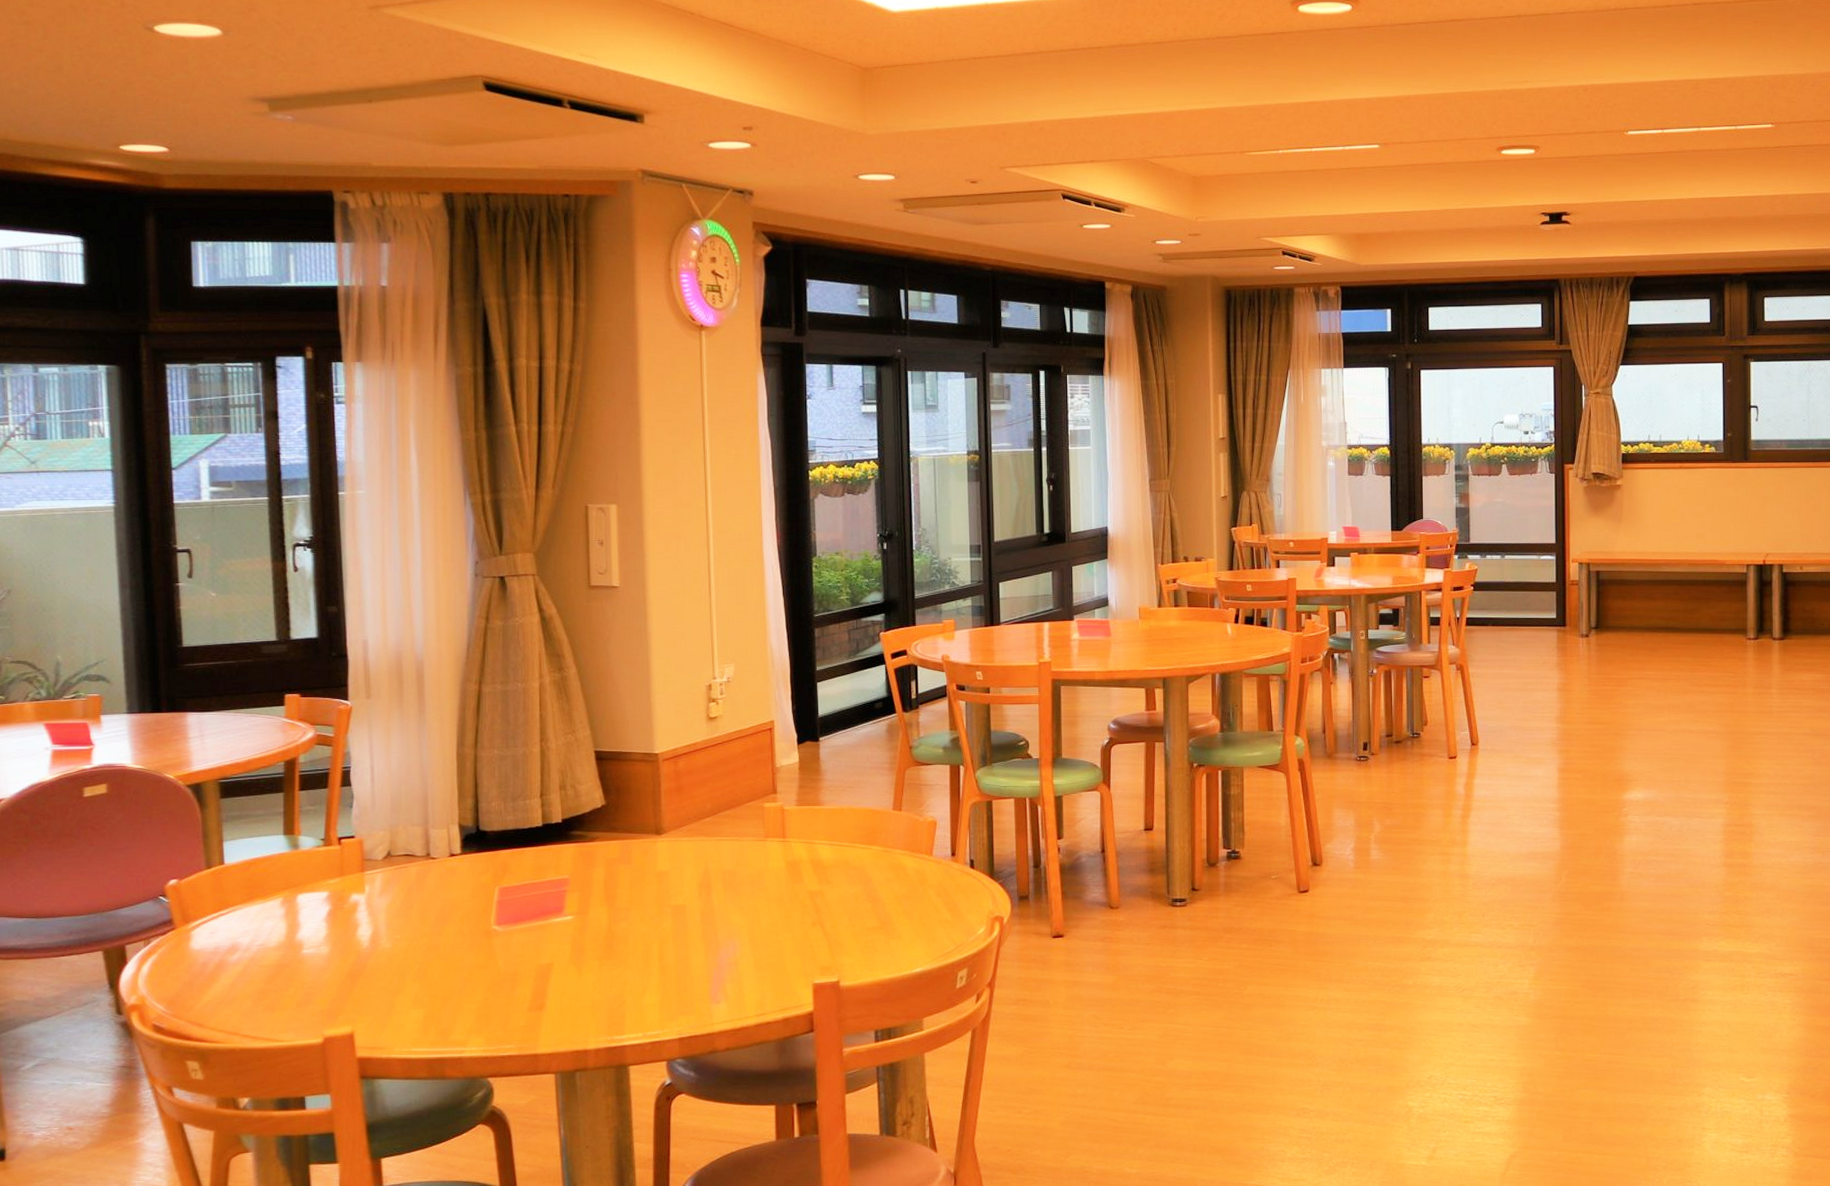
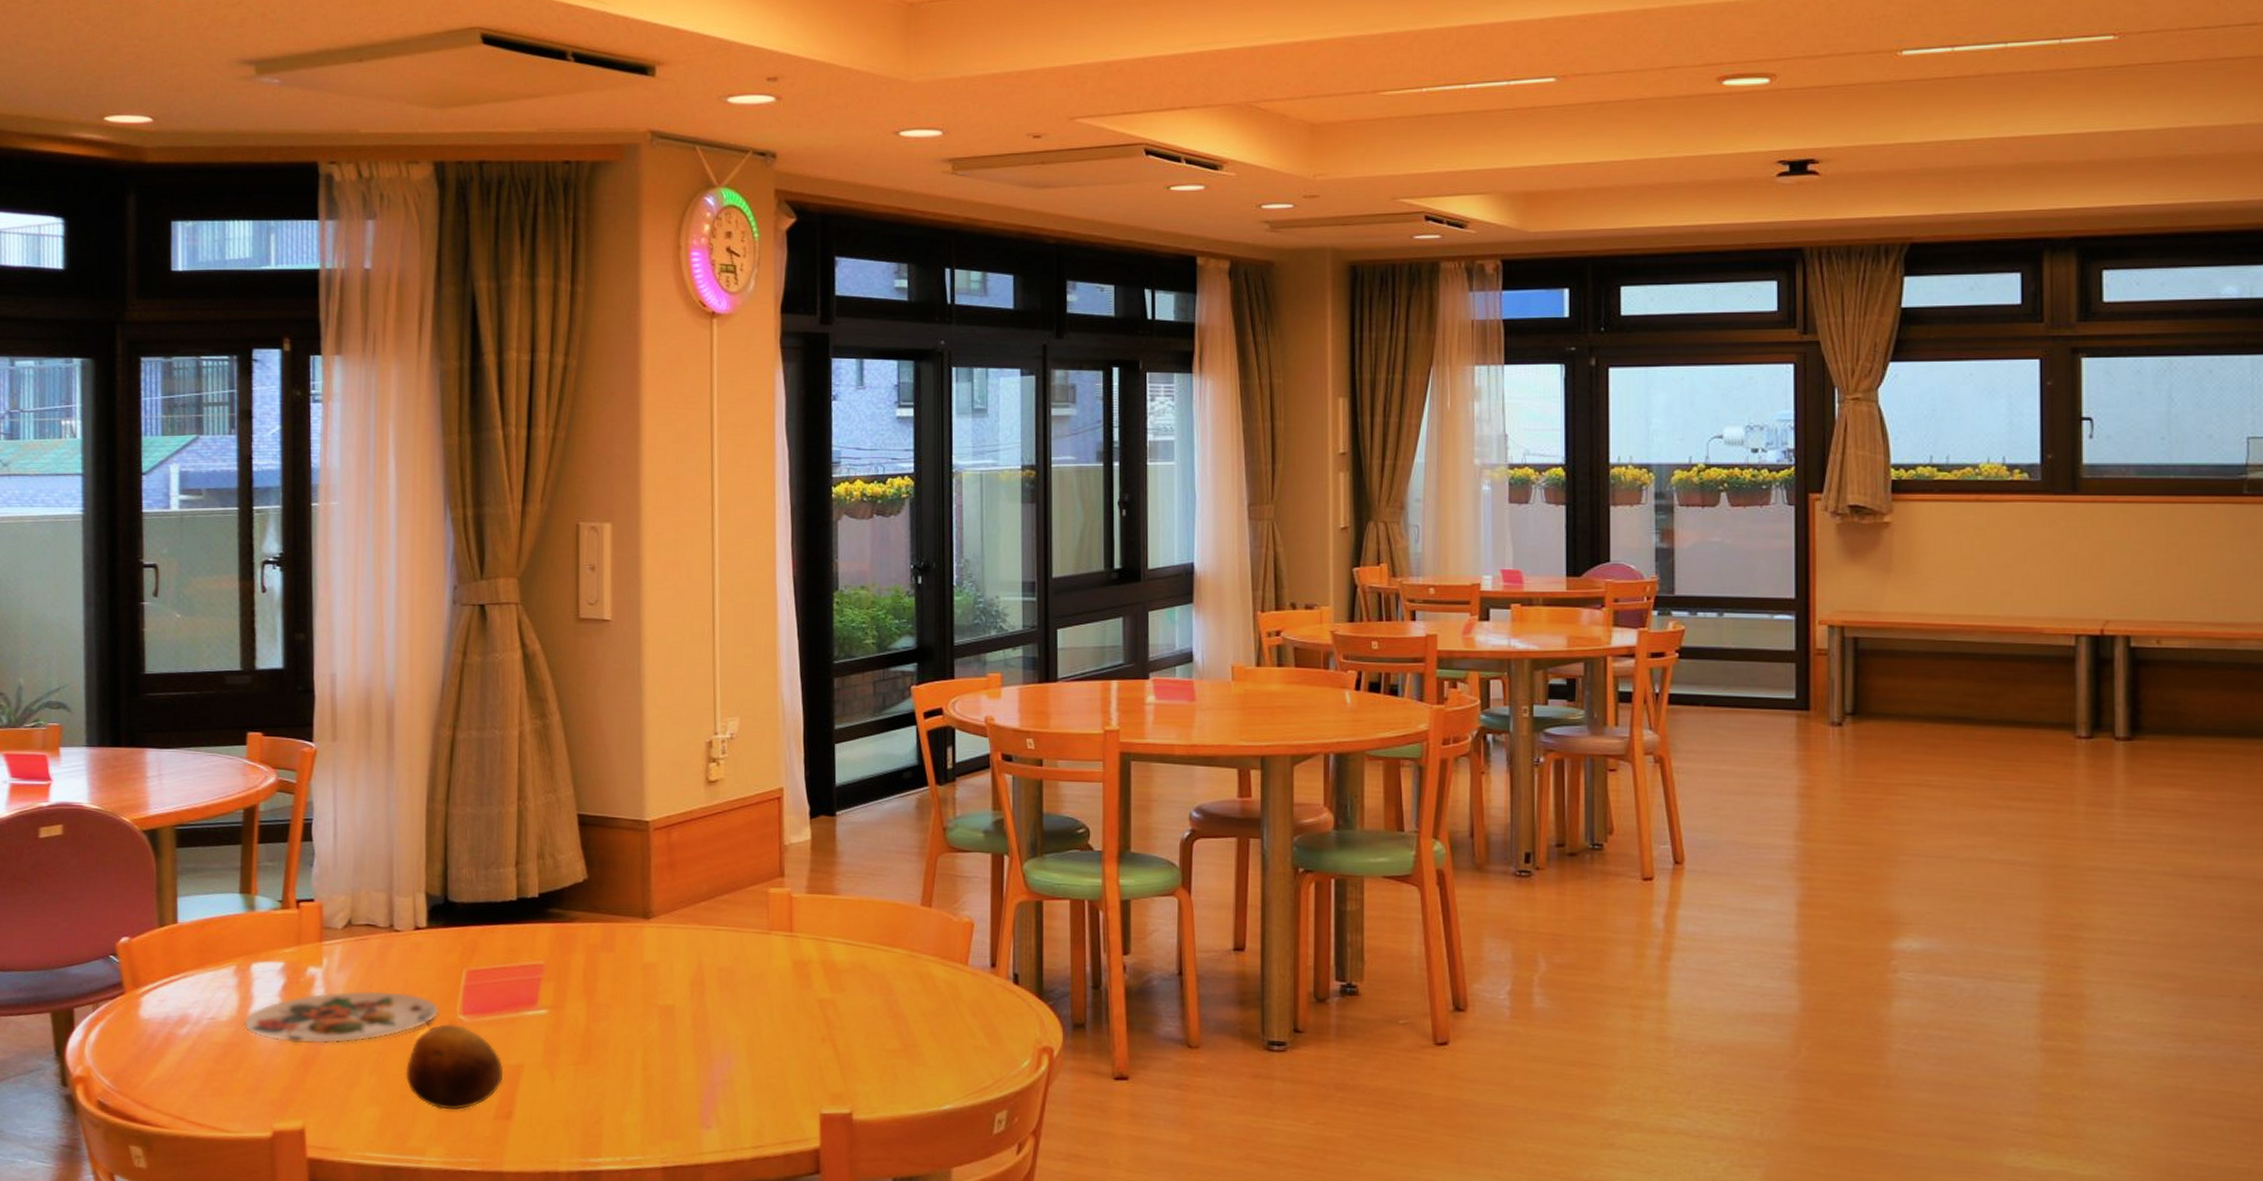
plate: none [292,911,475,961] -> present [244,991,439,1044]
fruit: none [445,933,536,1007] -> present [405,1023,504,1110]

